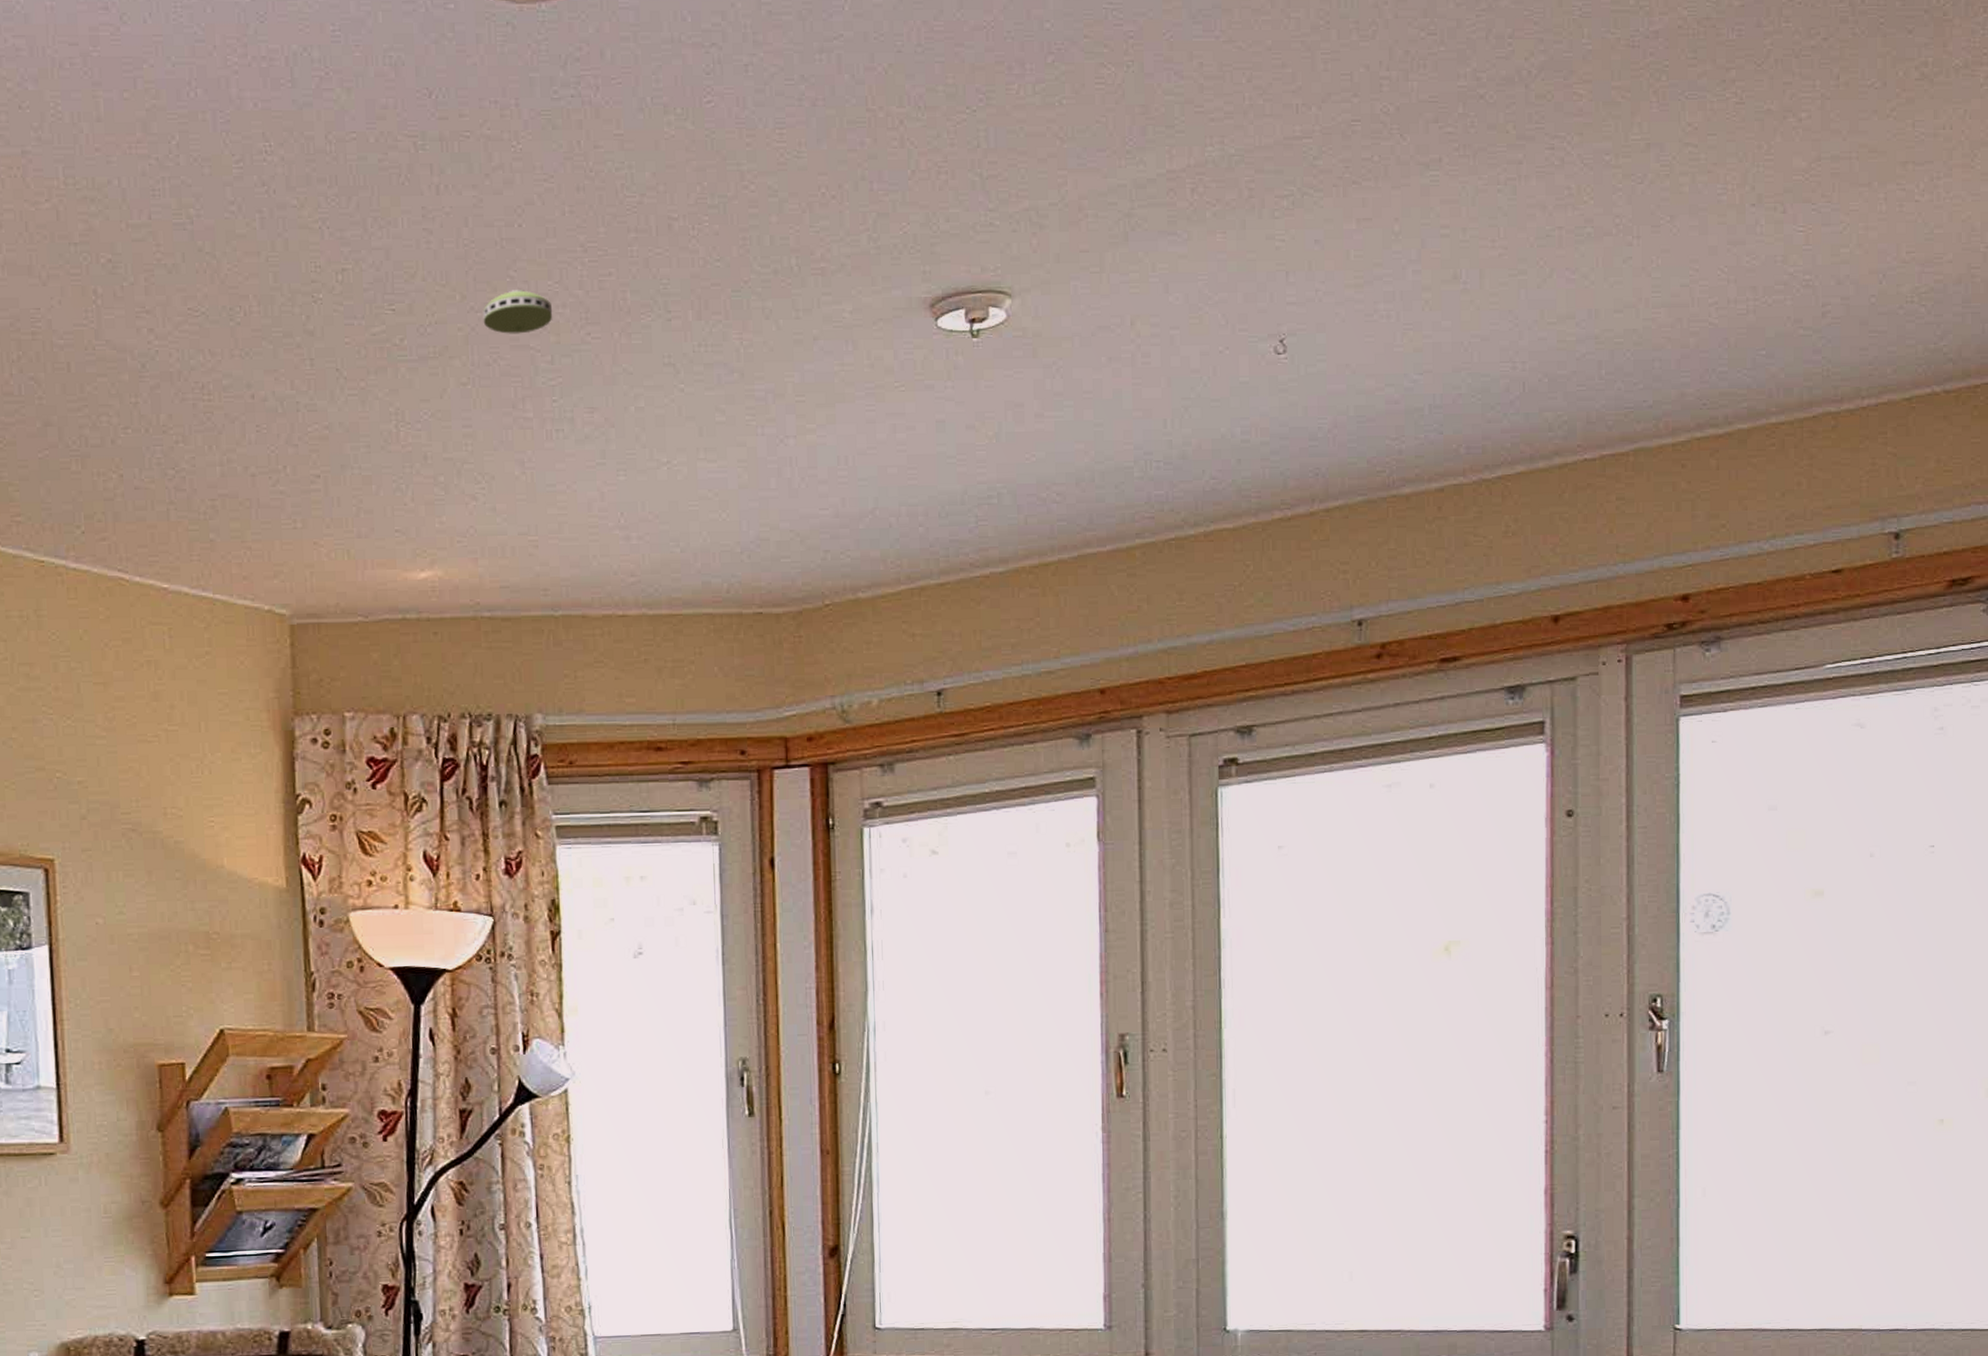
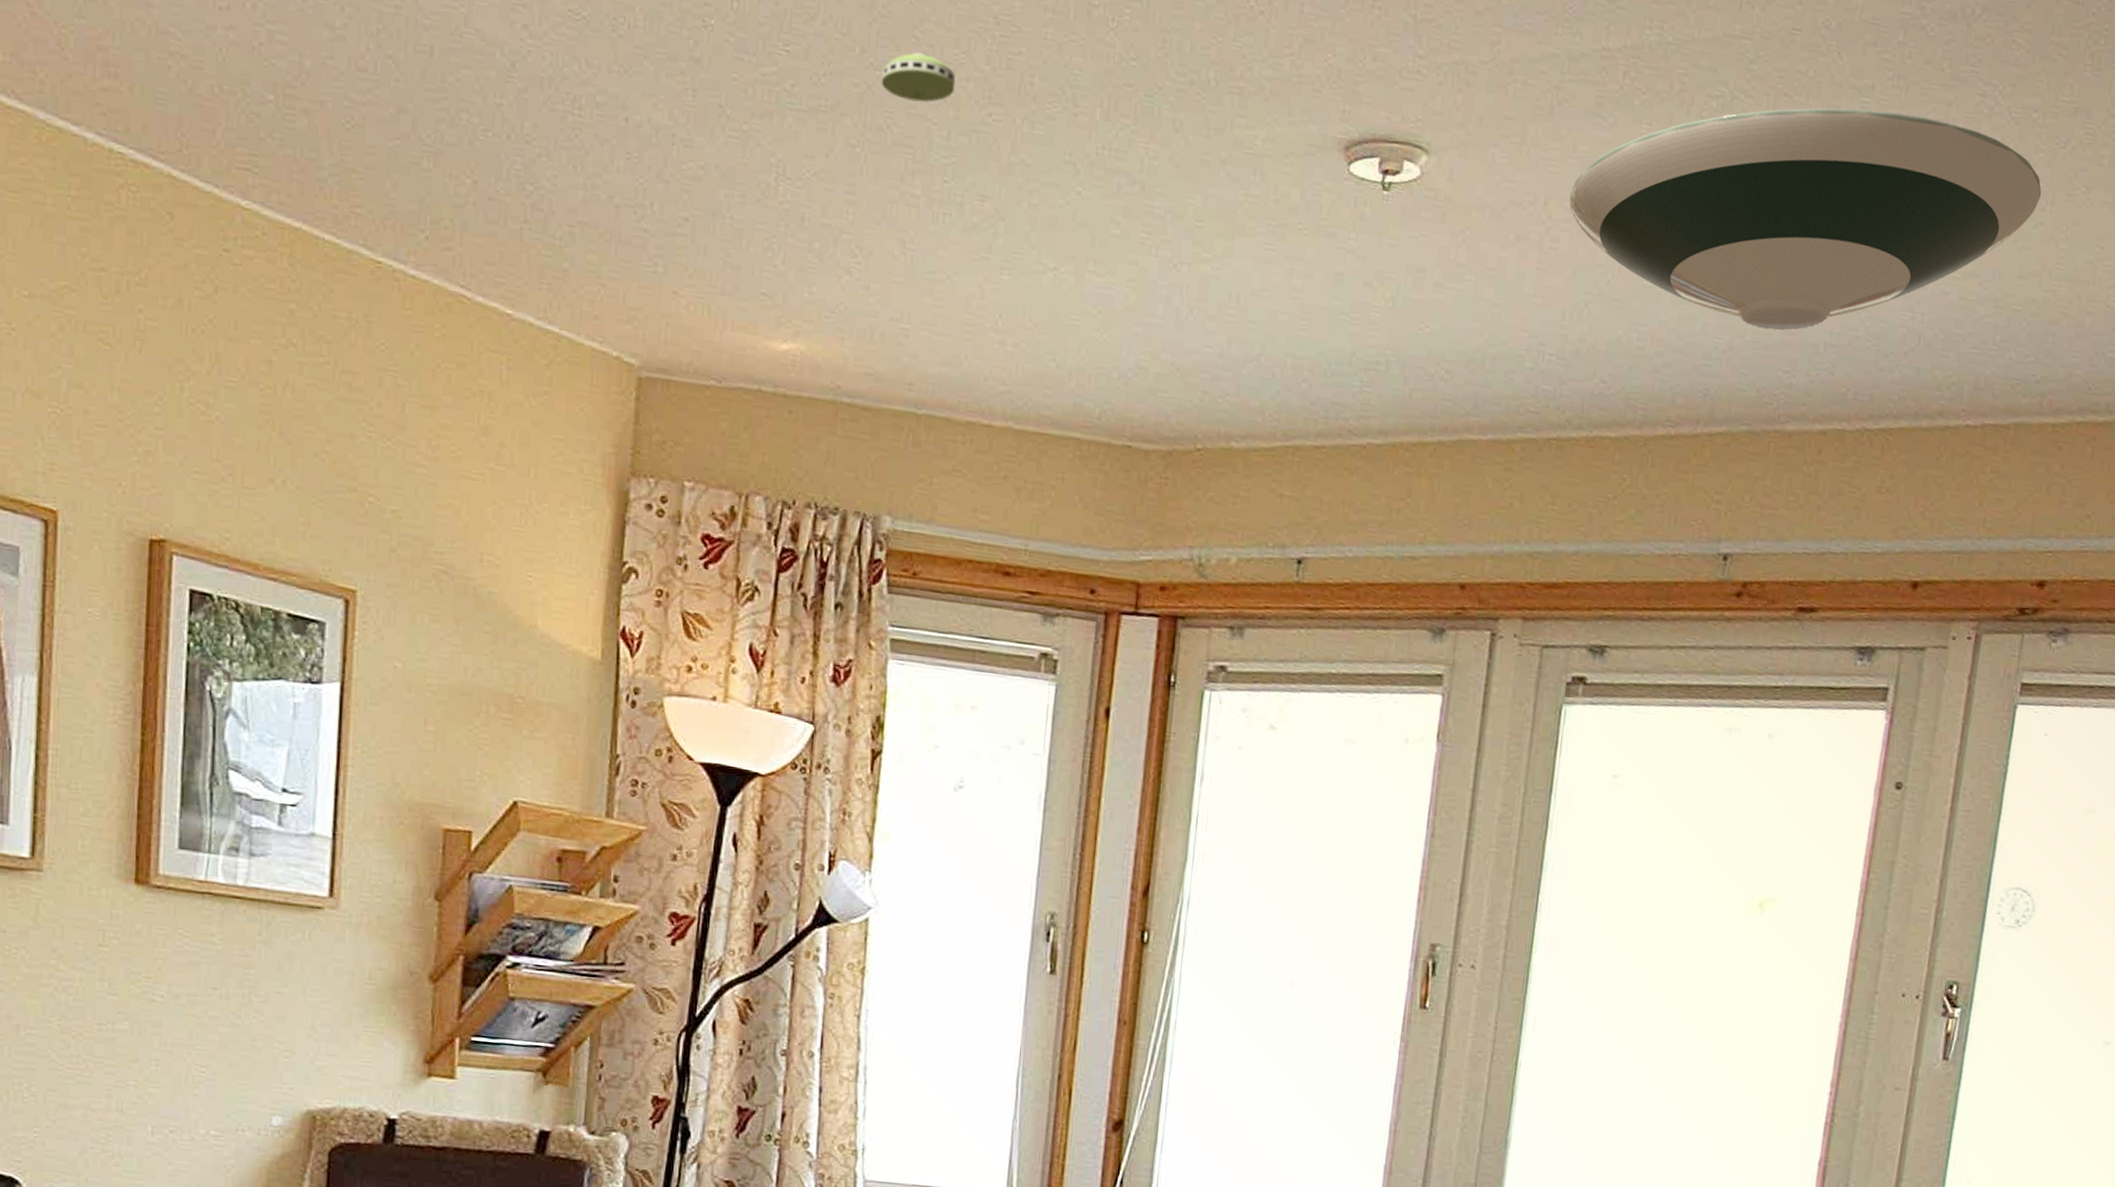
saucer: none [1155,179,1626,403] -> present [1569,107,2042,331]

